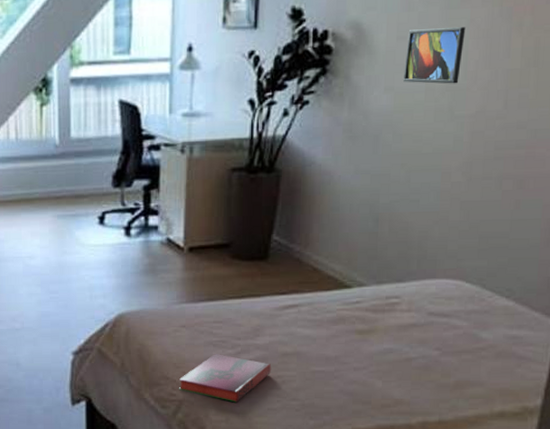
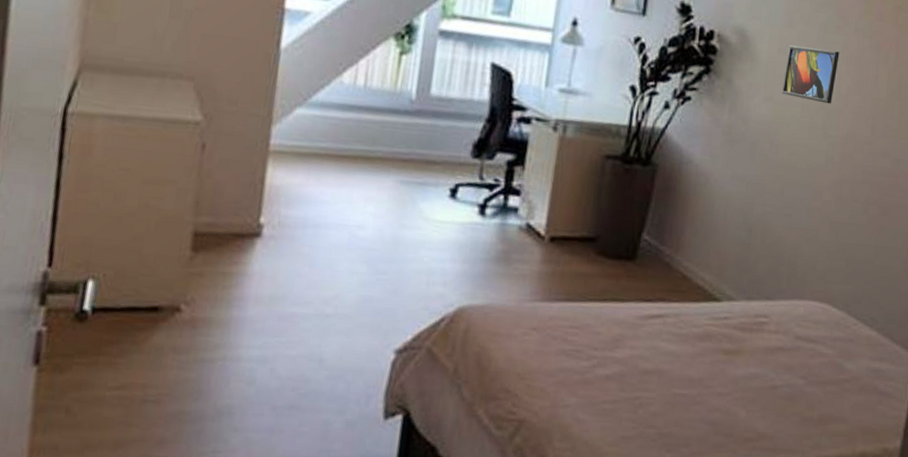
hardback book: present [178,354,272,403] -> none [519,365,630,427]

